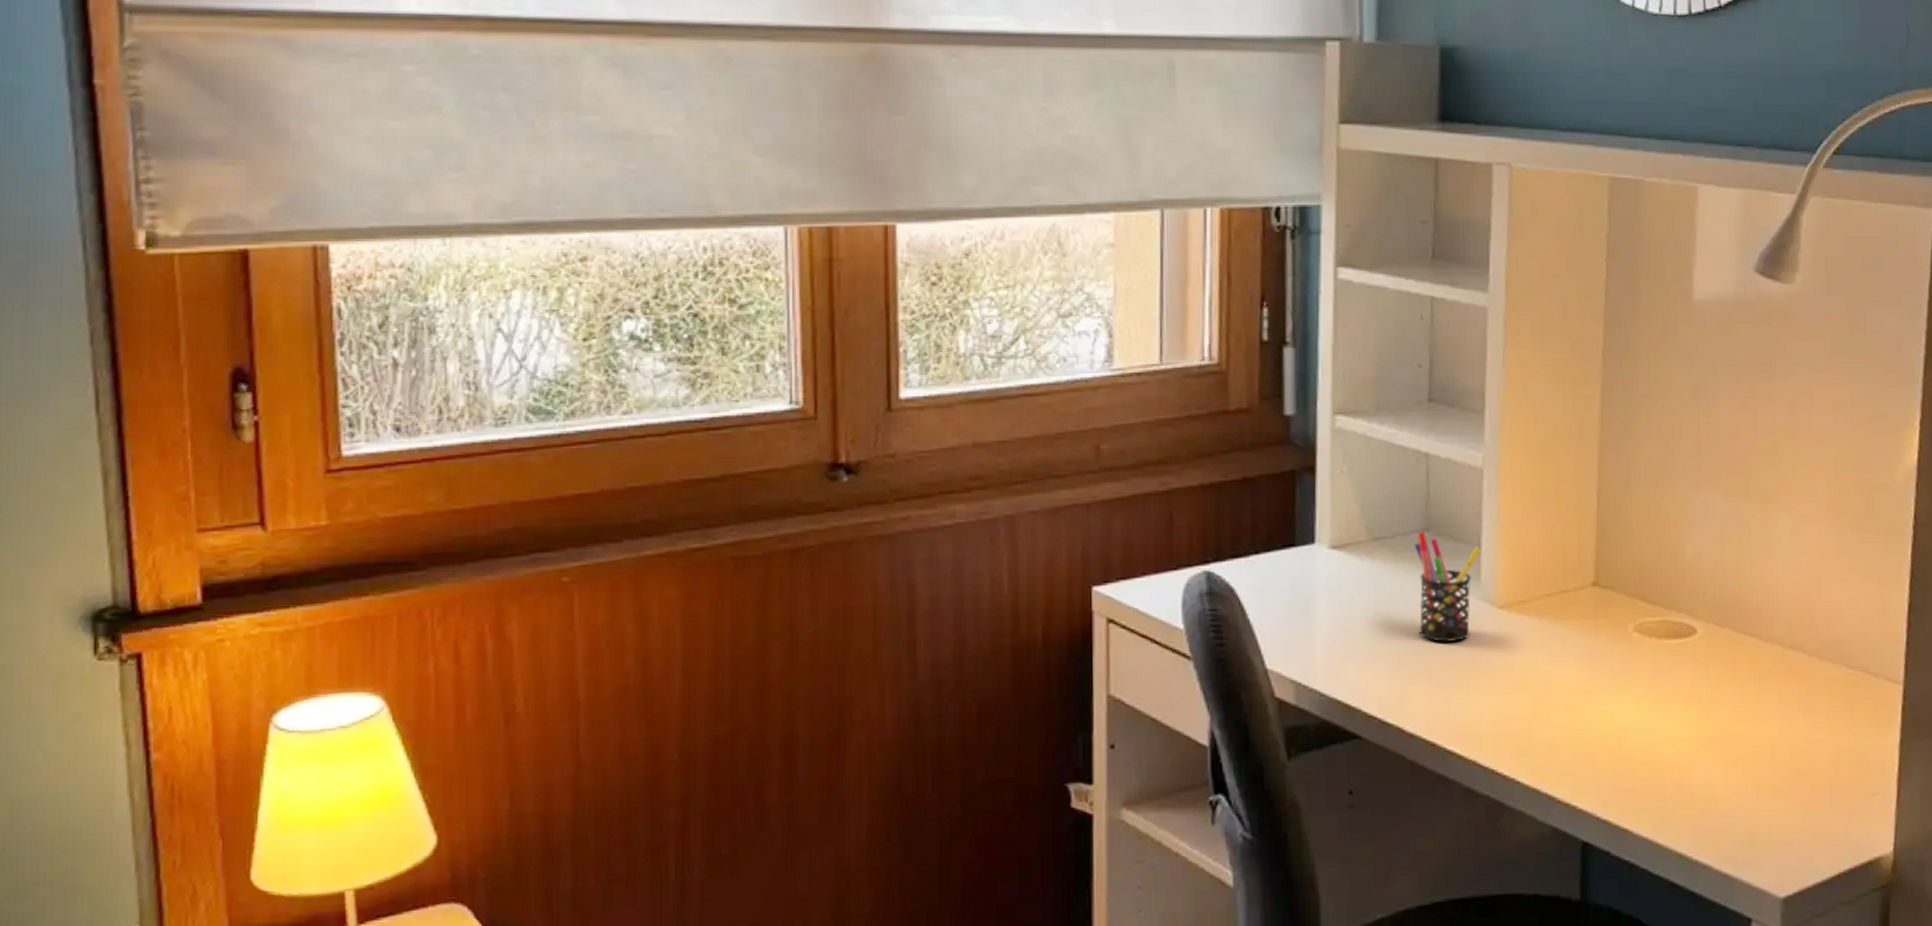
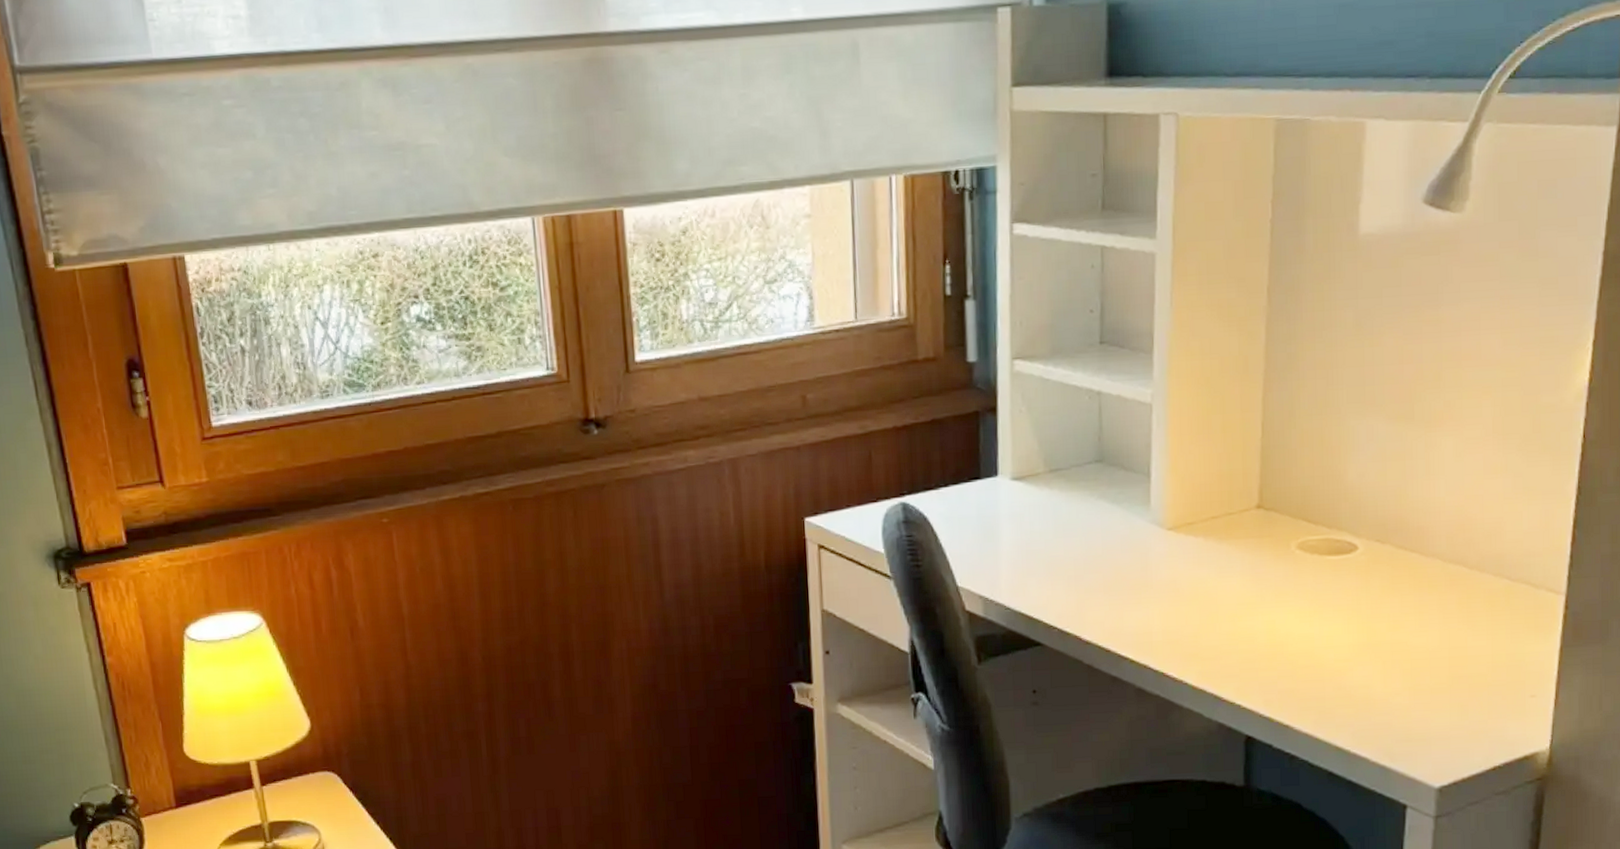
pen holder: present [1414,531,1481,643] -> none [1088,463,1150,562]

